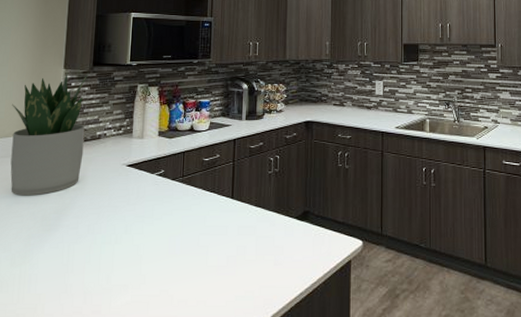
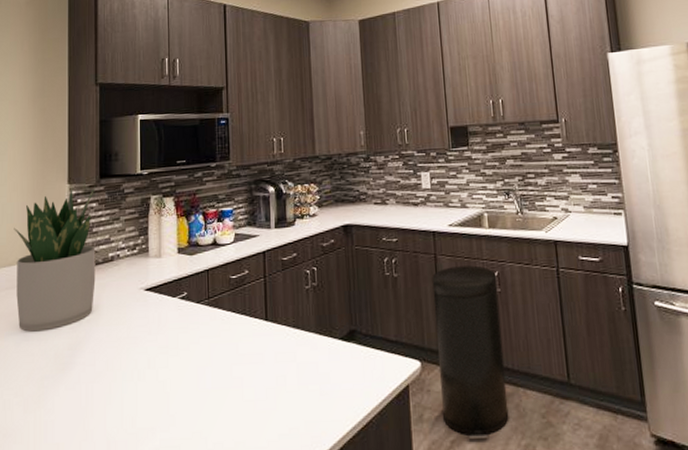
pedal bin: none [377,163,434,309] -> present [432,265,509,440]

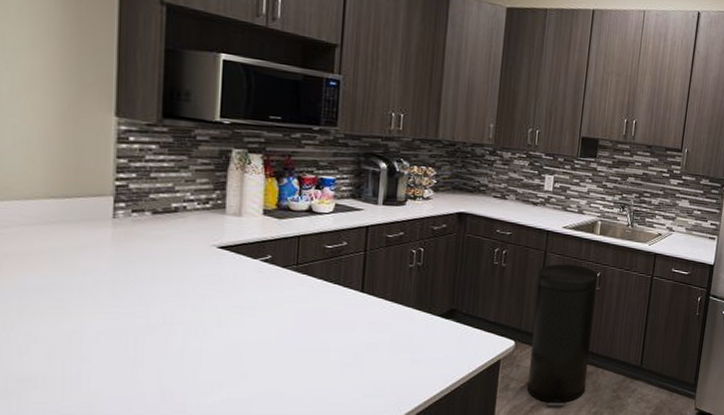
planter: present [14,186,96,332] -> none [32,121,156,277]

